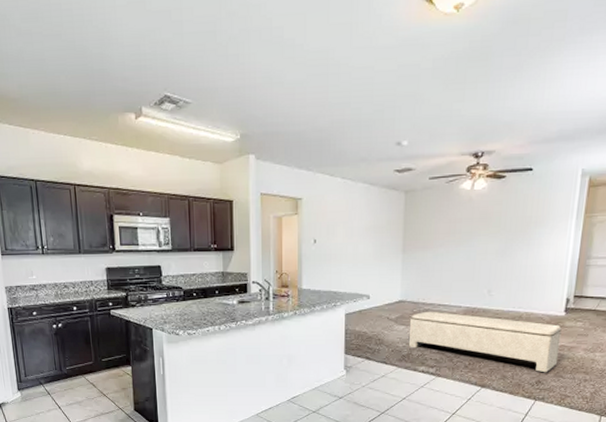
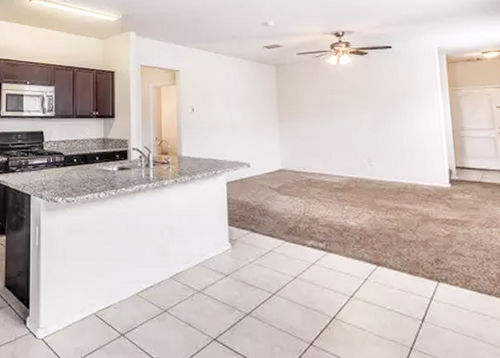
bench: present [408,311,562,373] -> none [292,180,454,250]

